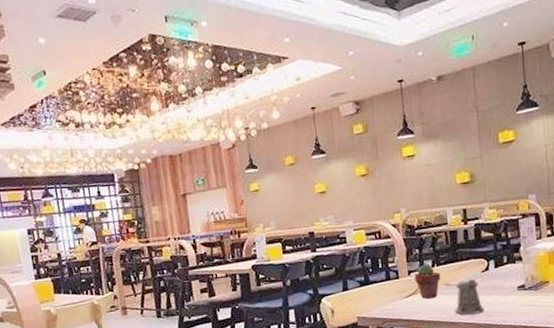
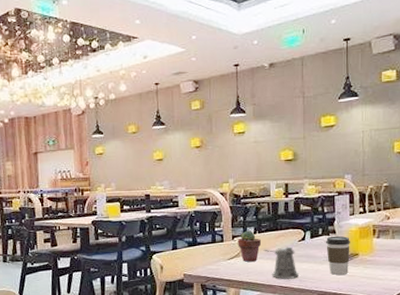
coffee cup: none [512,263,540,307] -> present [326,236,350,276]

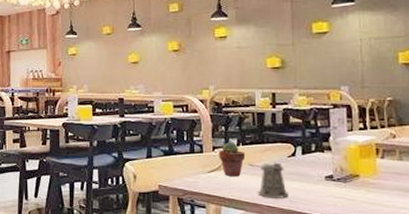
coffee cup: present [326,236,350,276] -> none [320,153,349,199]

